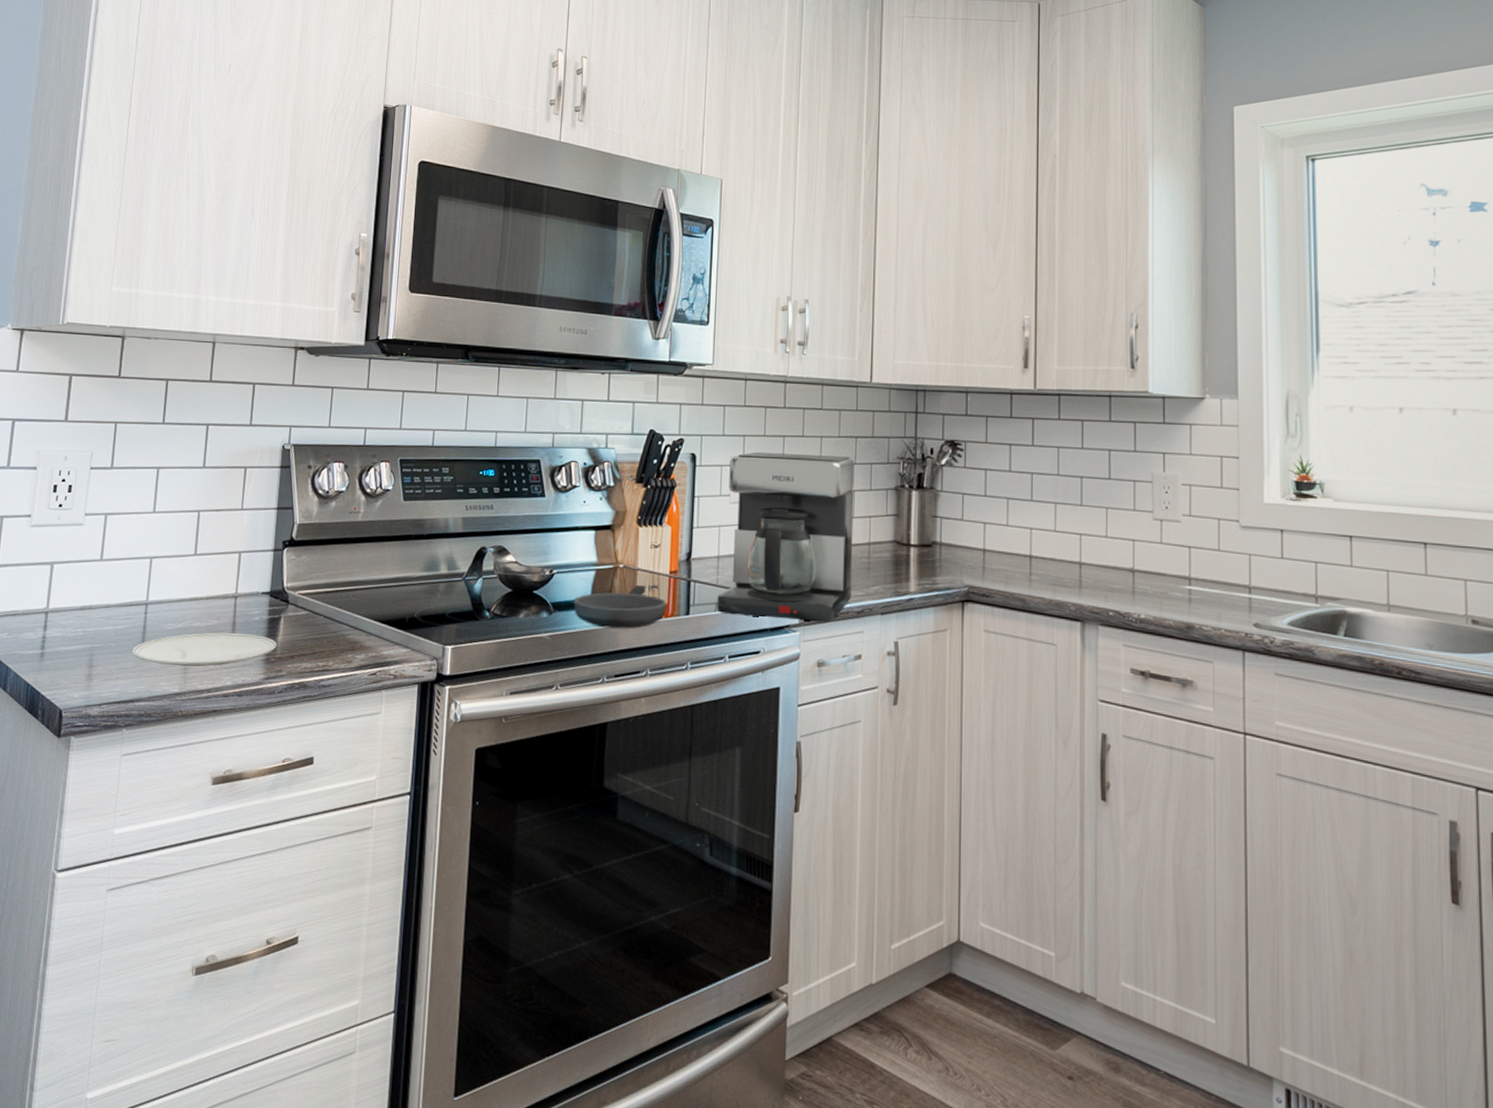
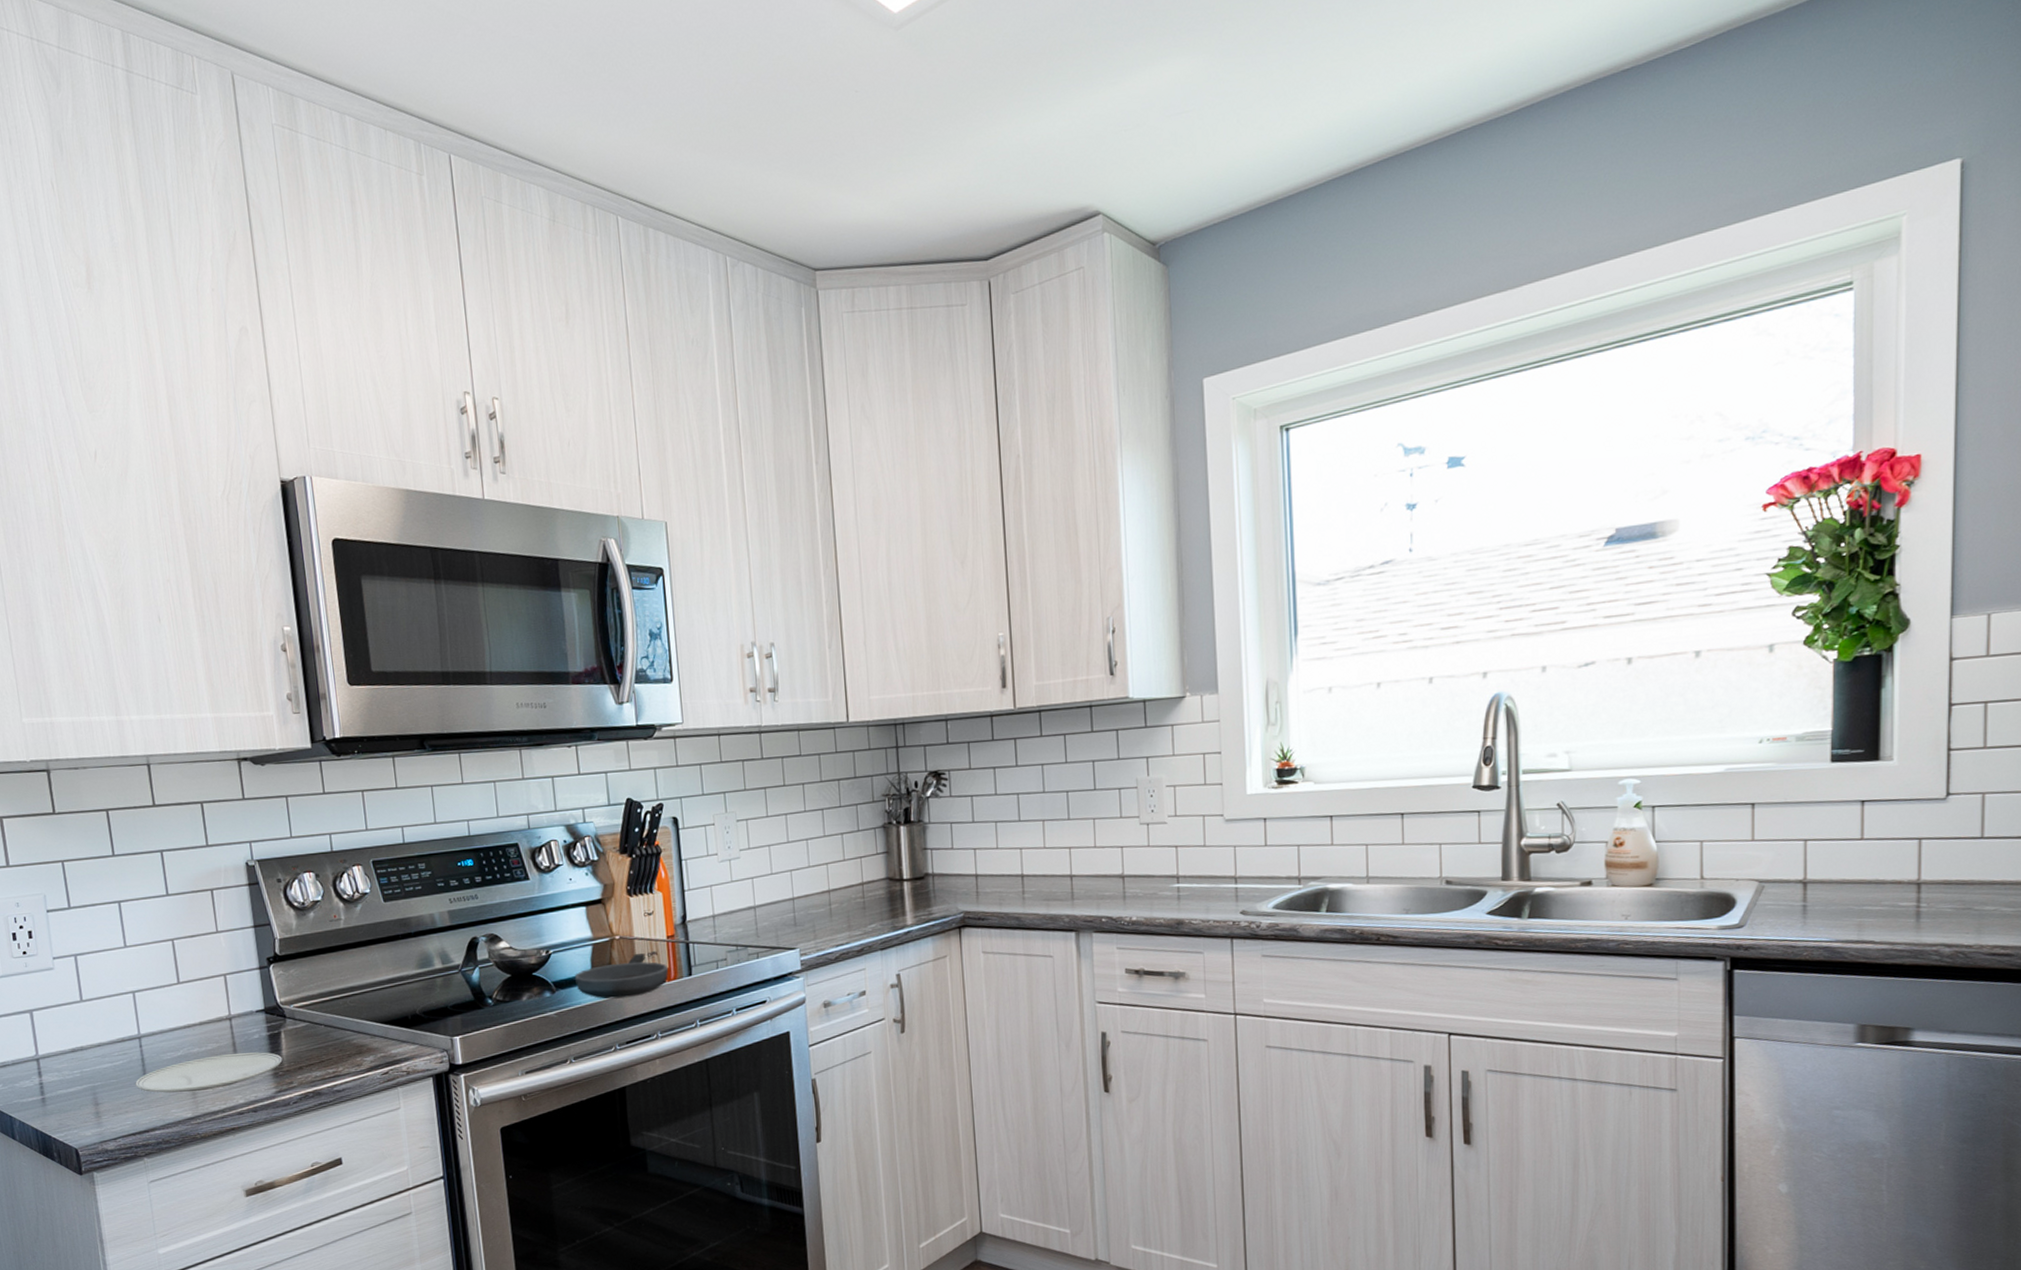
coffee maker: present [717,451,855,623] -> none [713,800,850,970]

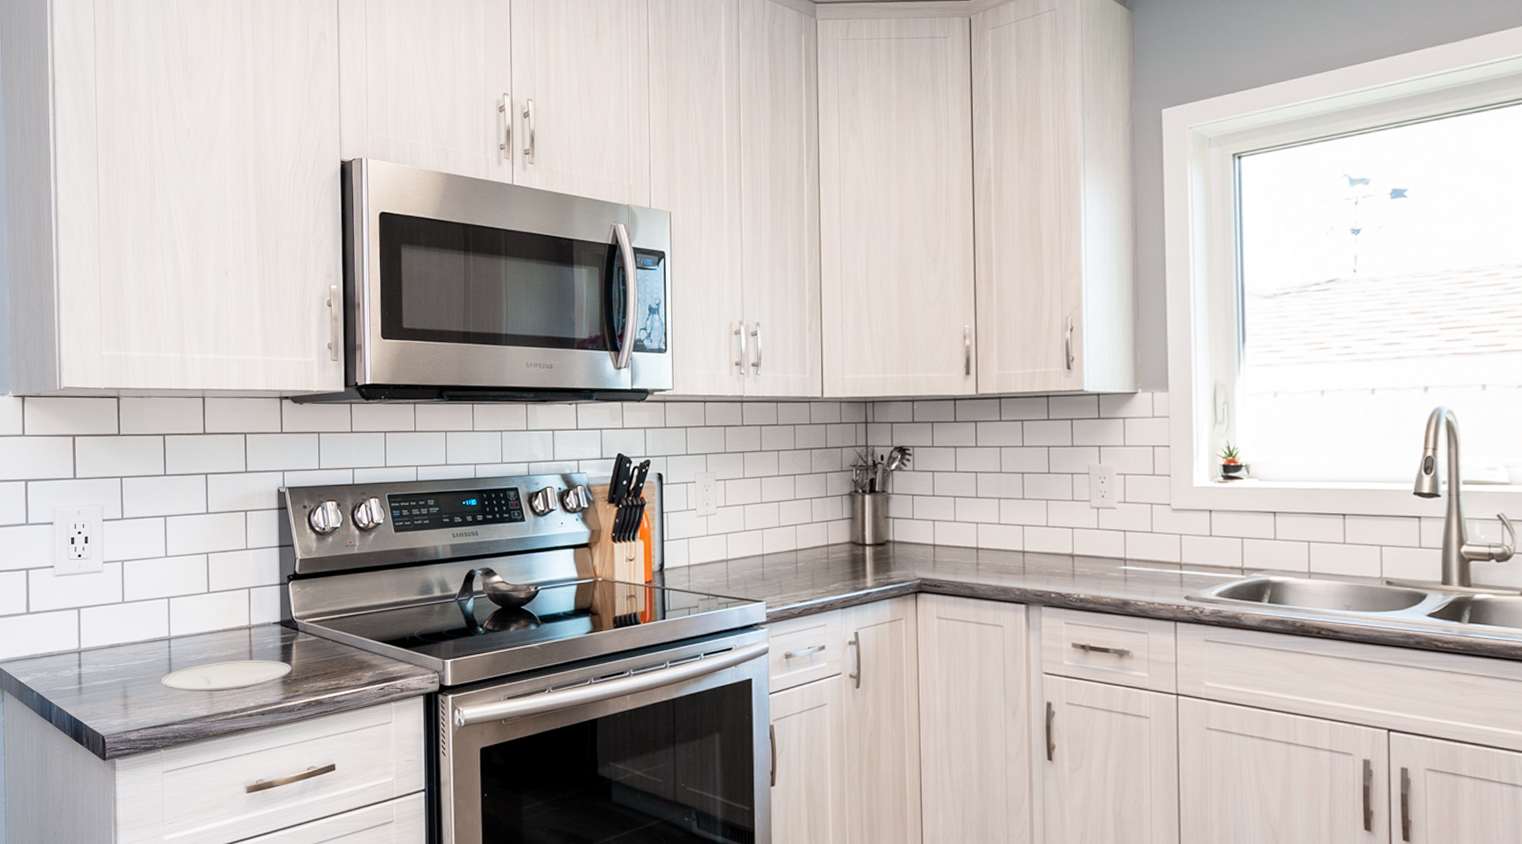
frying pan: present [575,953,668,1000] -> none [559,596,644,637]

